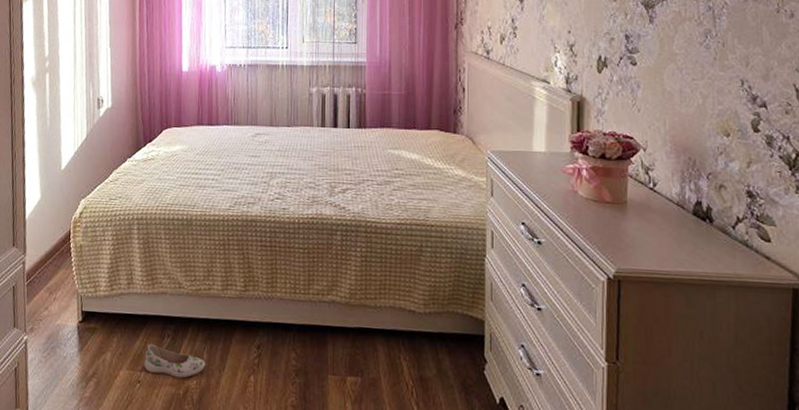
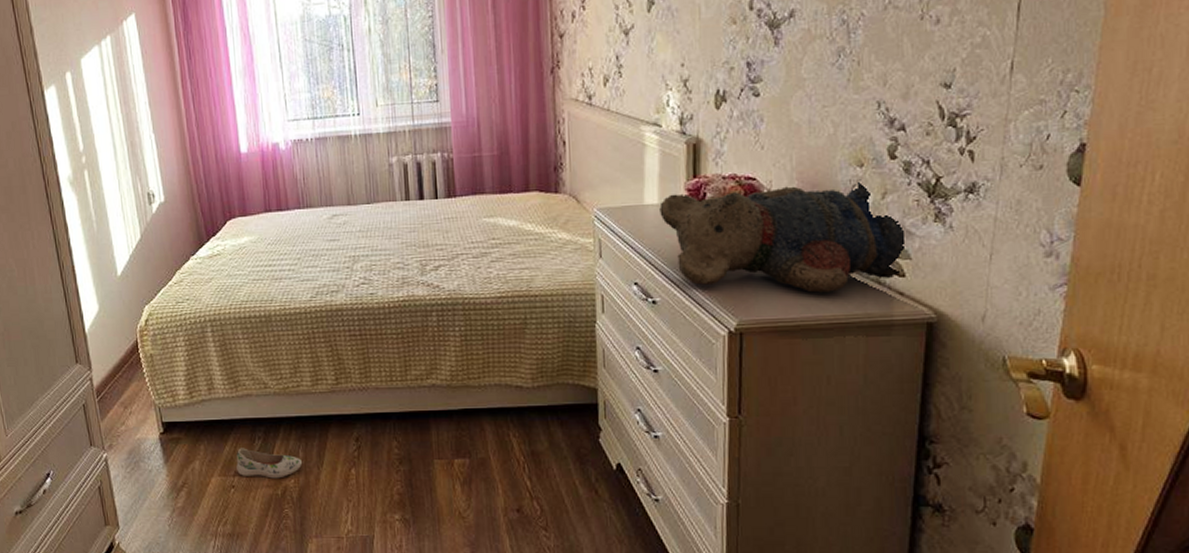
teddy bear: none [546,144,769,250] -> present [659,179,904,293]

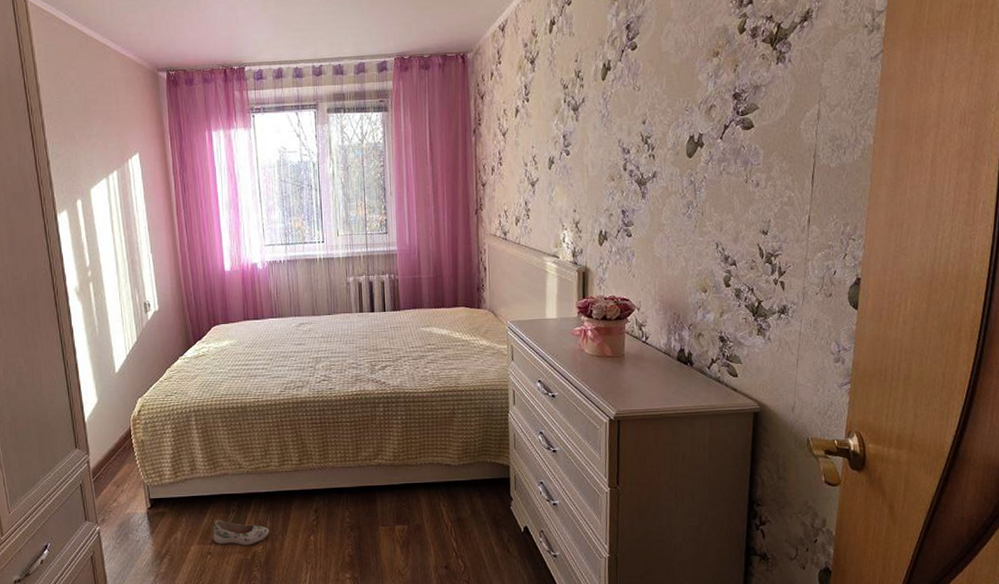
teddy bear: present [659,179,904,293] -> none [557,302,737,389]

